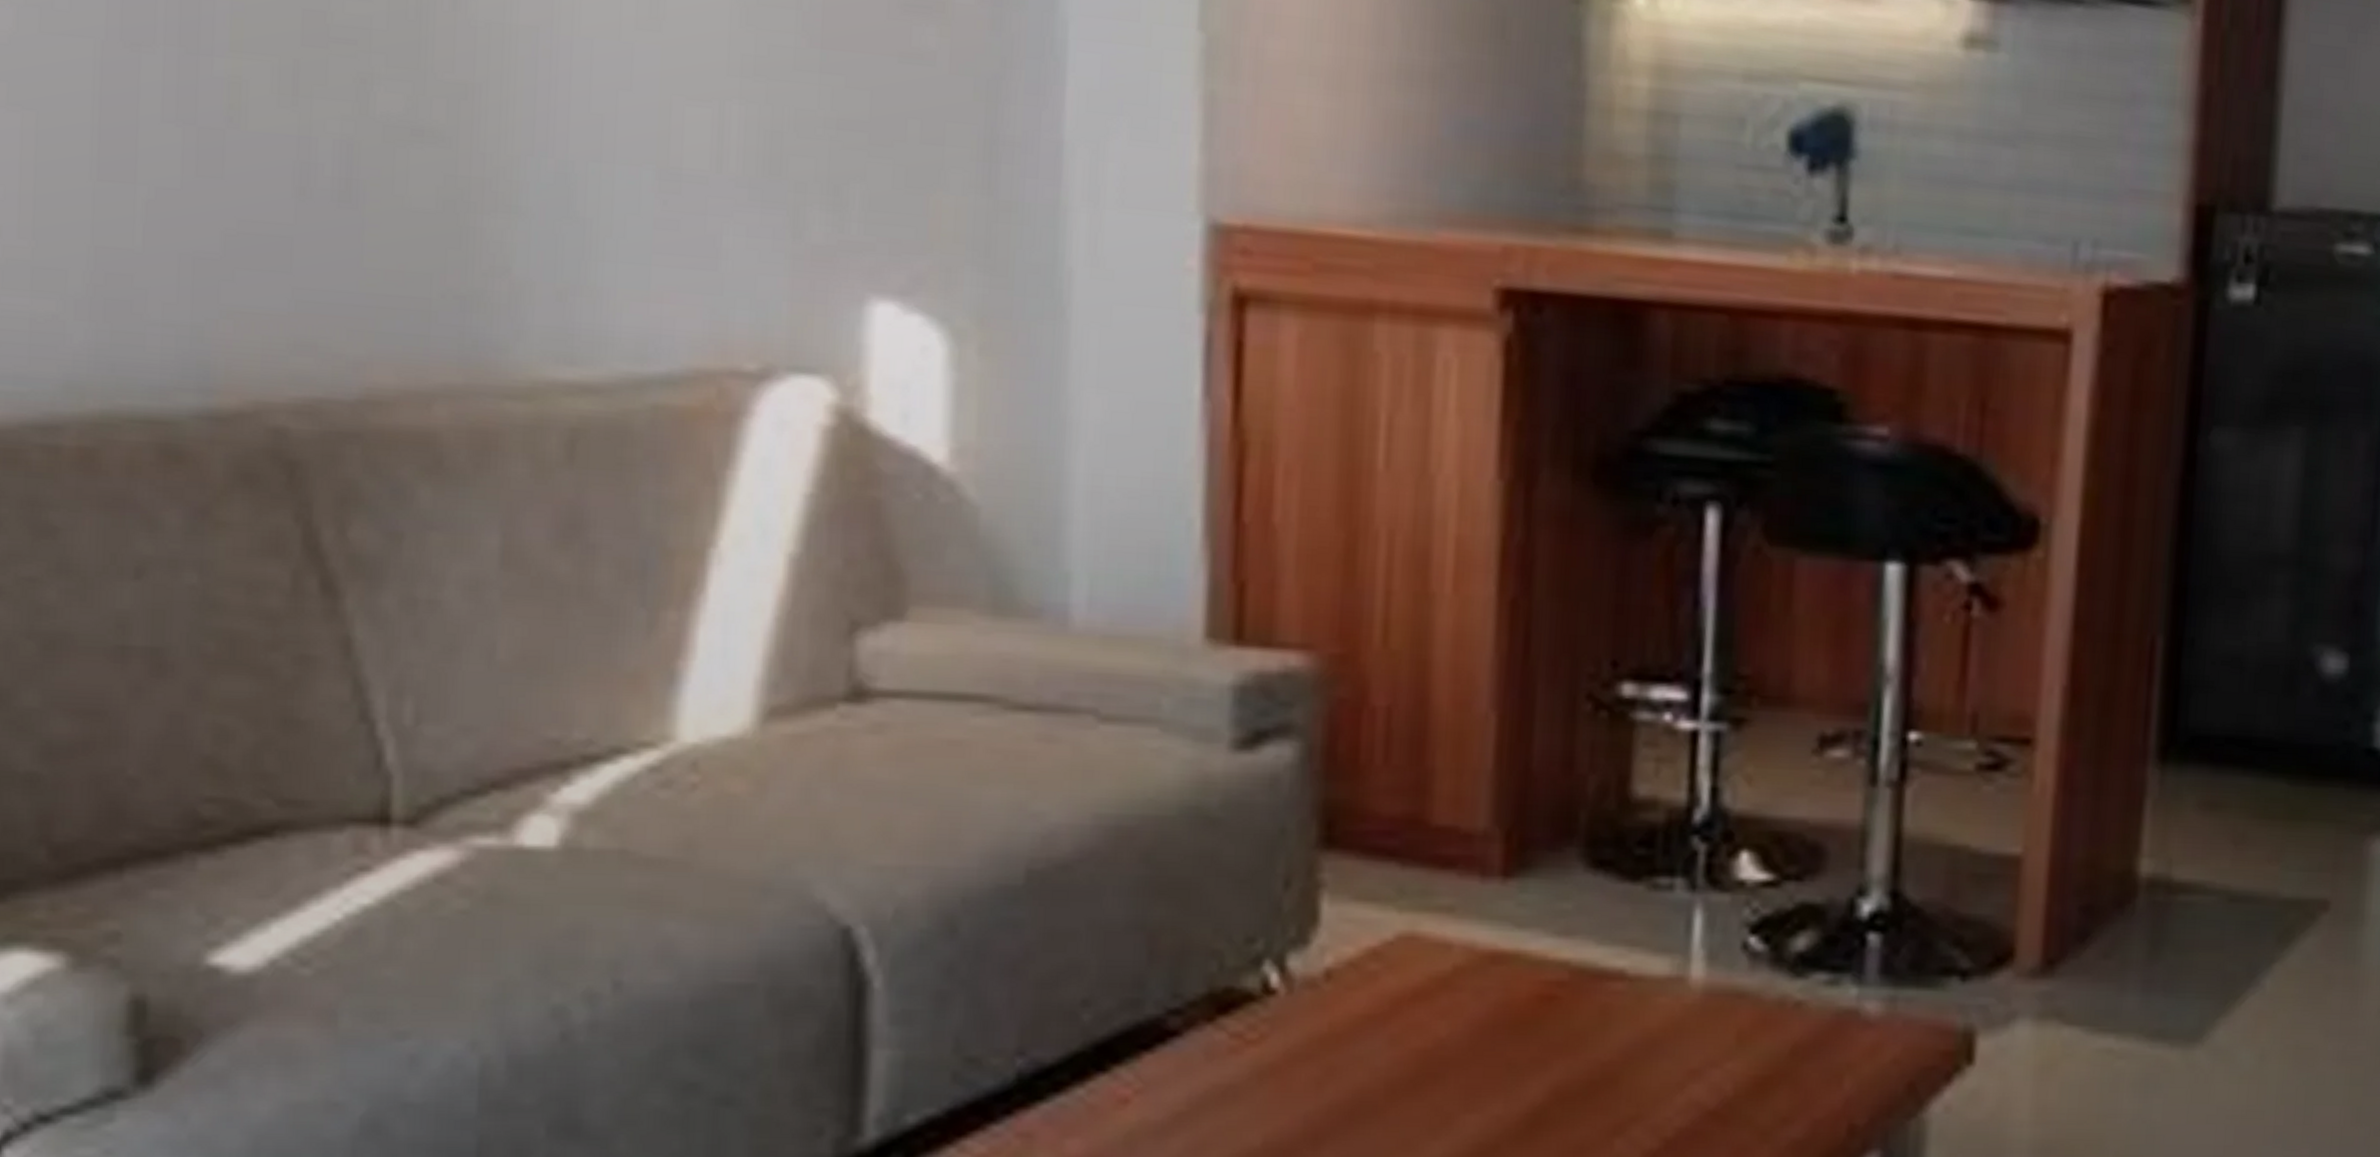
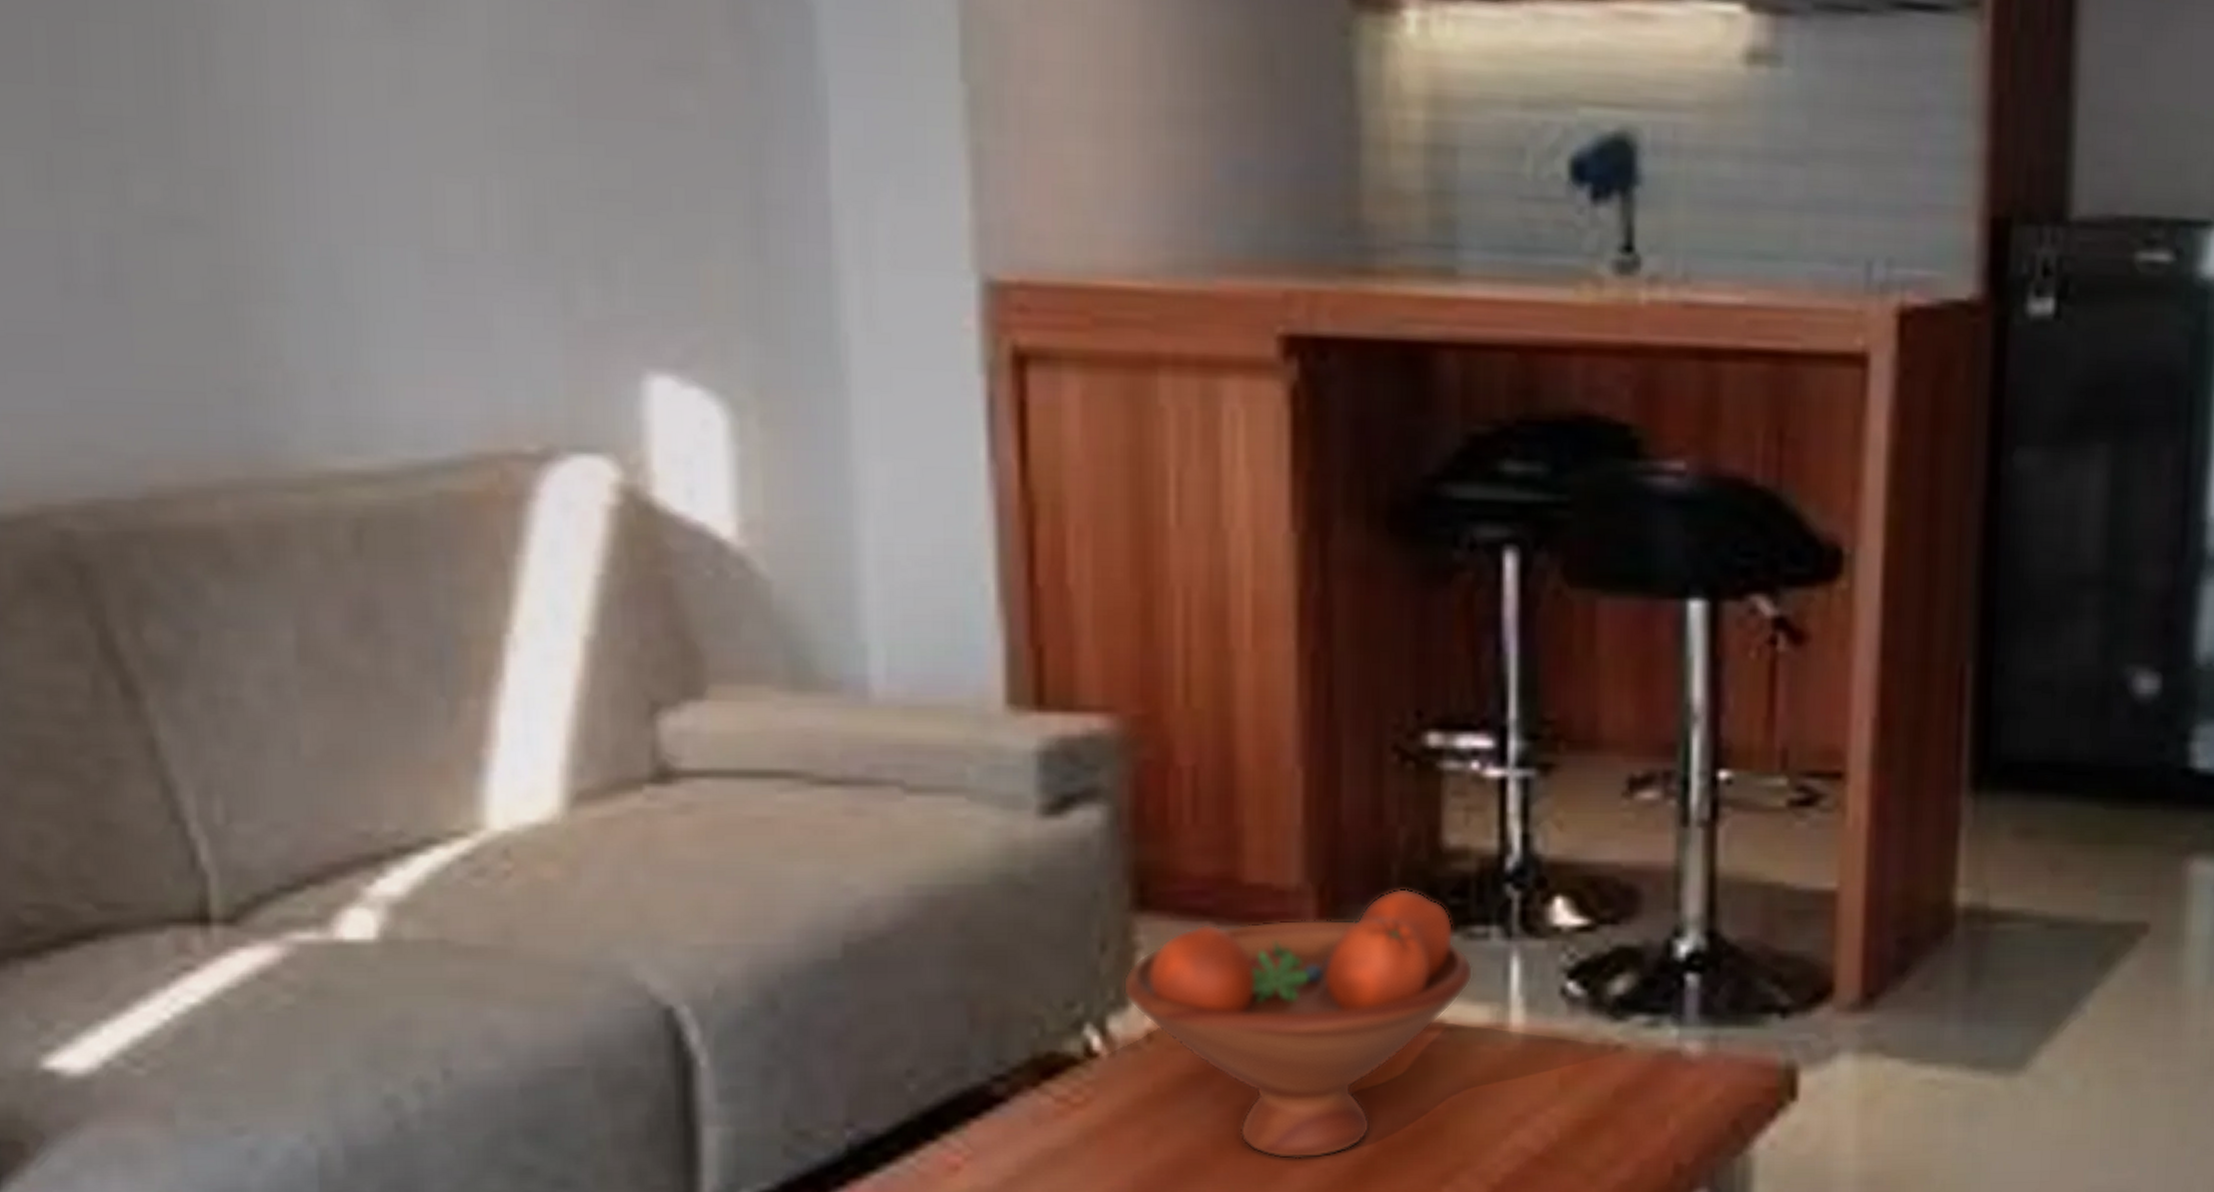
fruit bowl: none [1304,836,1657,1105] -> present [1123,888,1474,1159]

